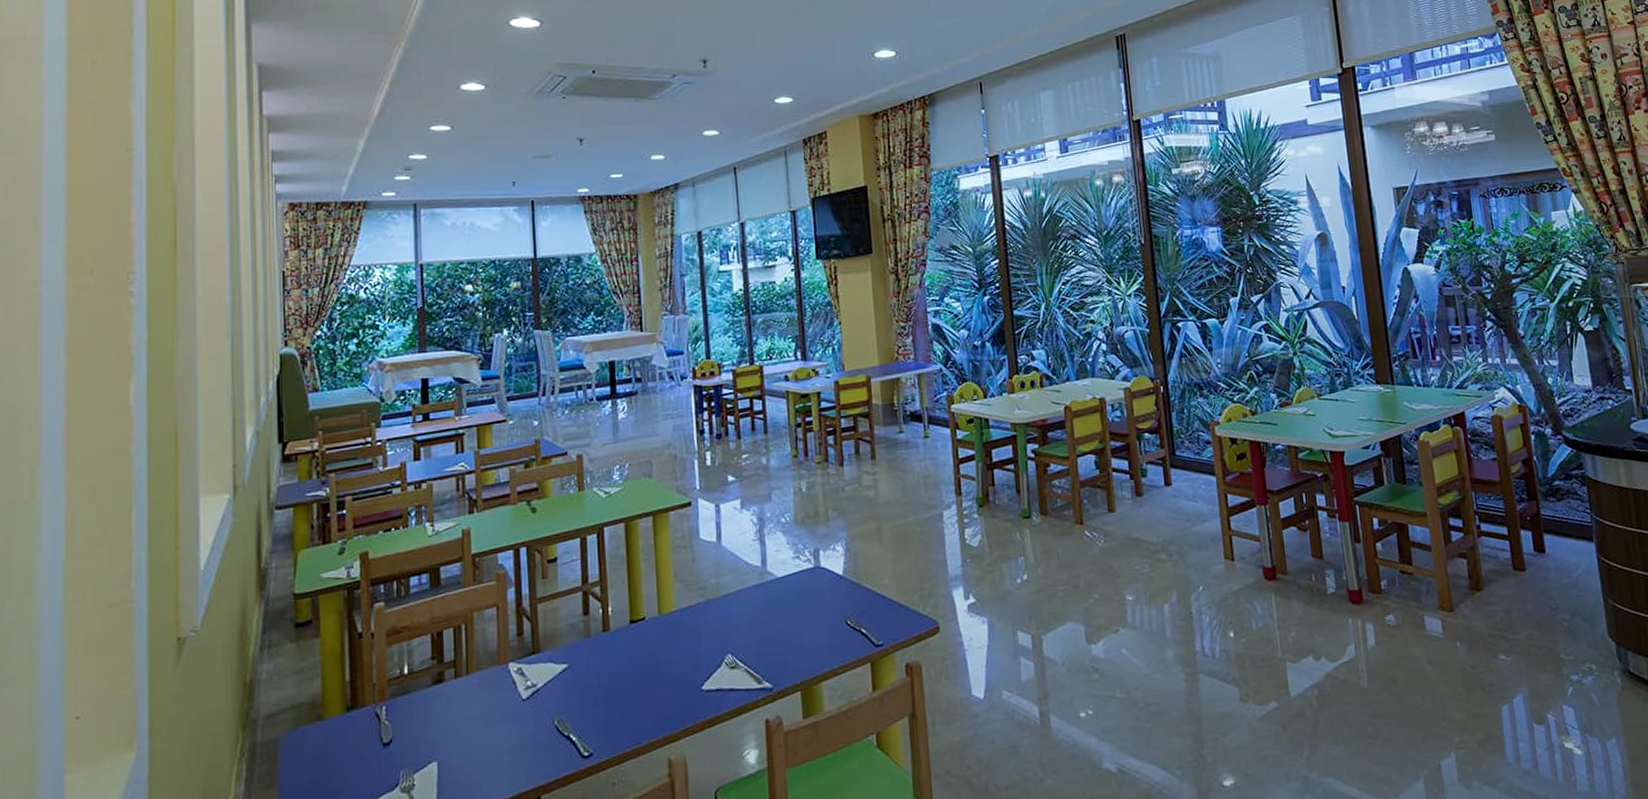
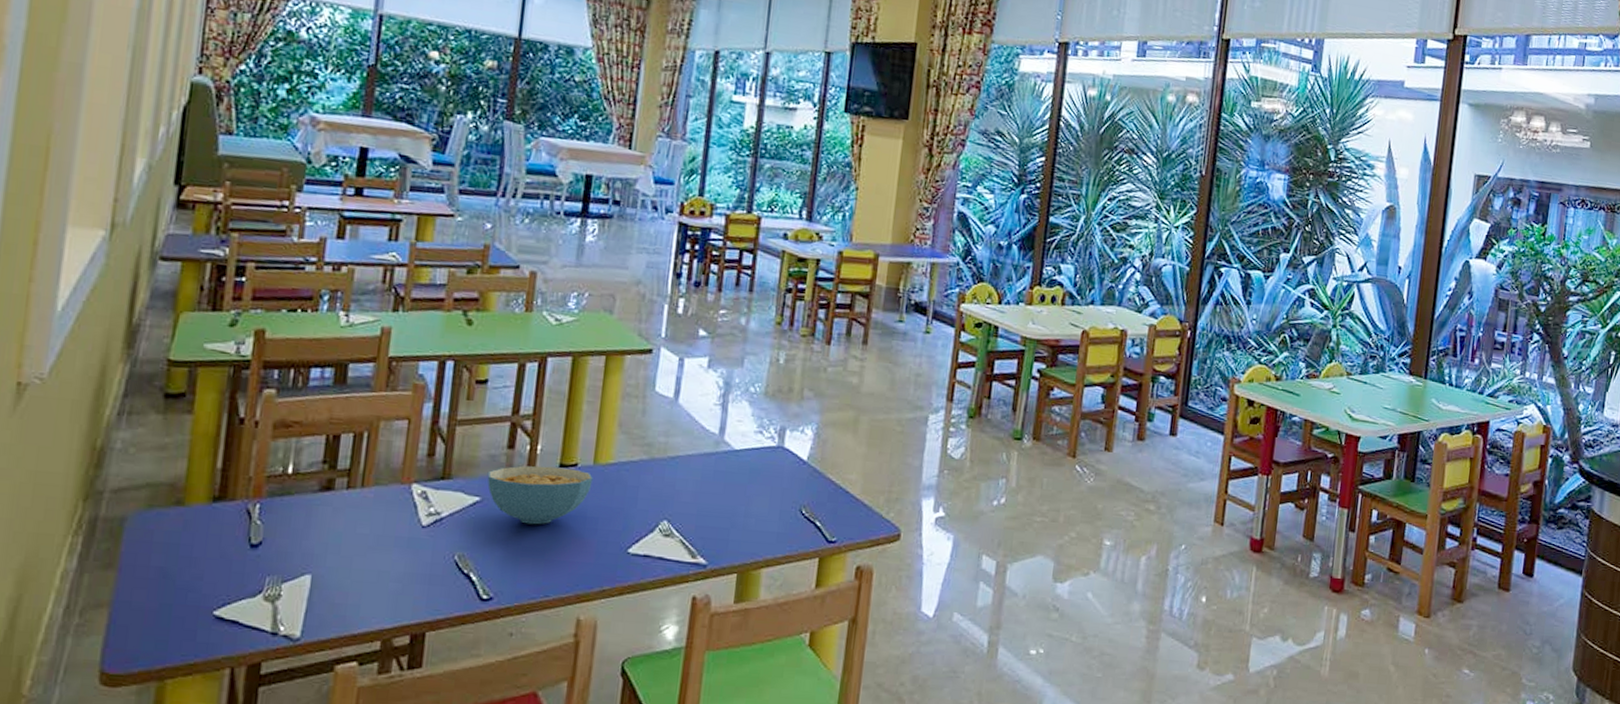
cereal bowl: none [570,622,661,681] -> present [487,465,593,525]

